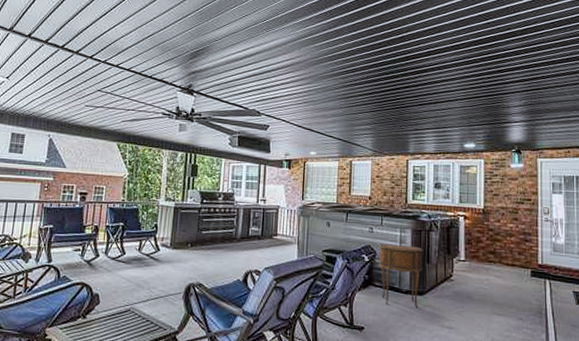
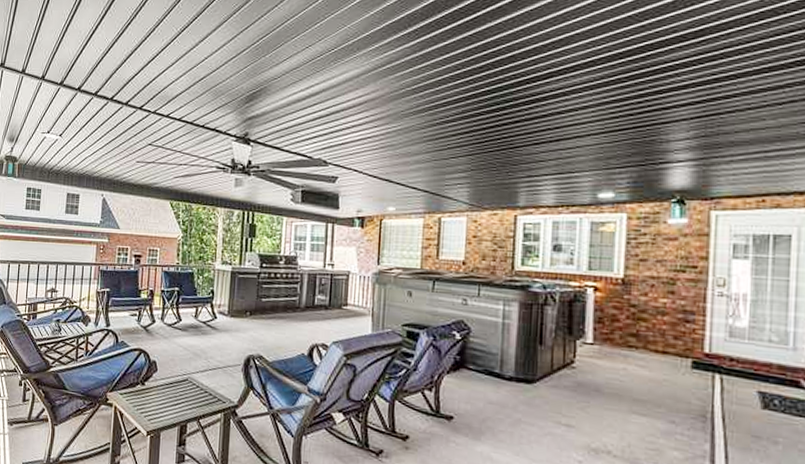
side table: present [379,244,423,309] -> none [474,319,535,399]

